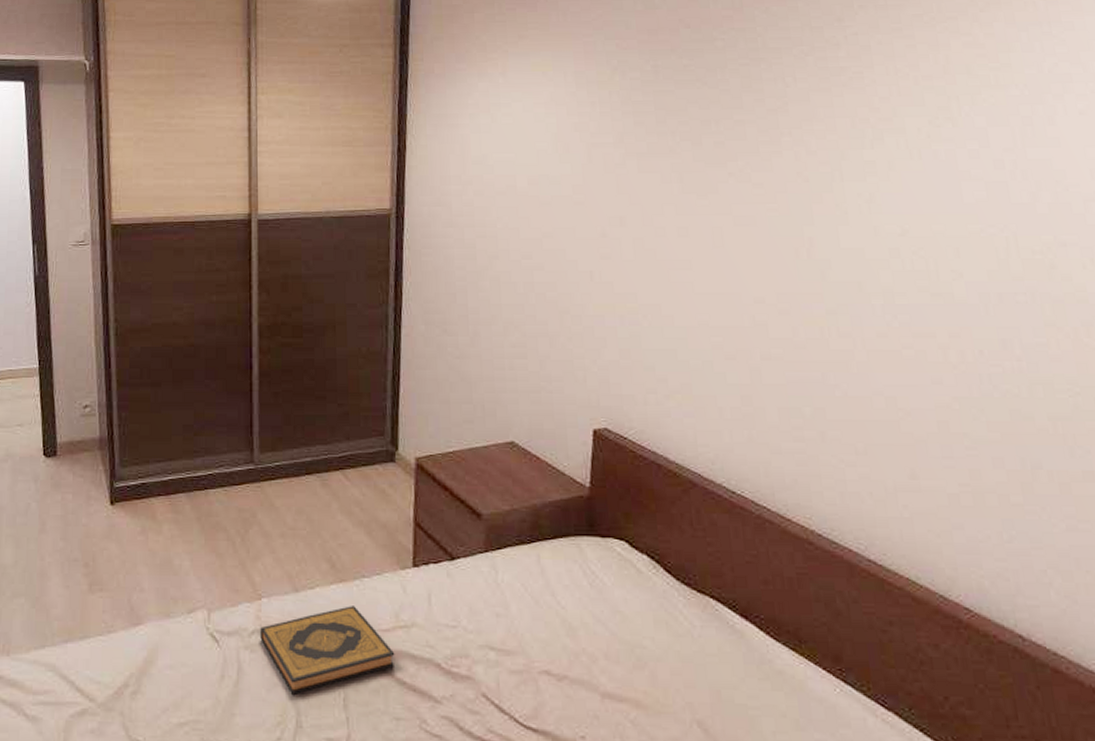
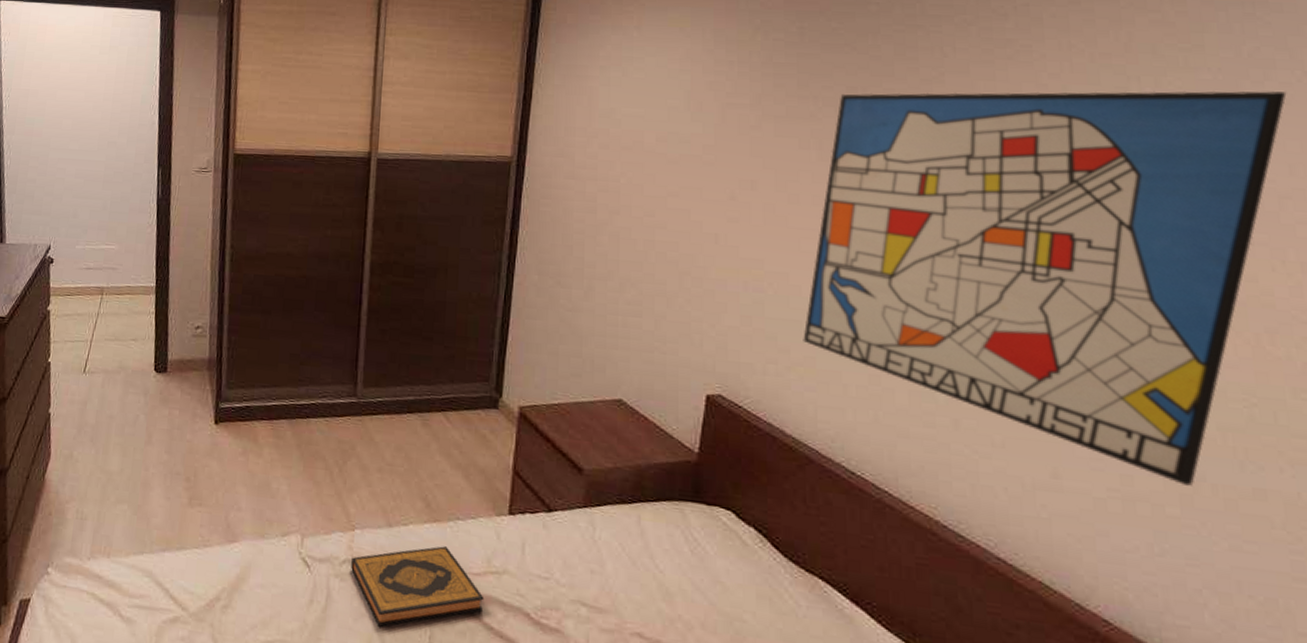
wall art: none [678,103,1084,474] -> present [803,91,1287,486]

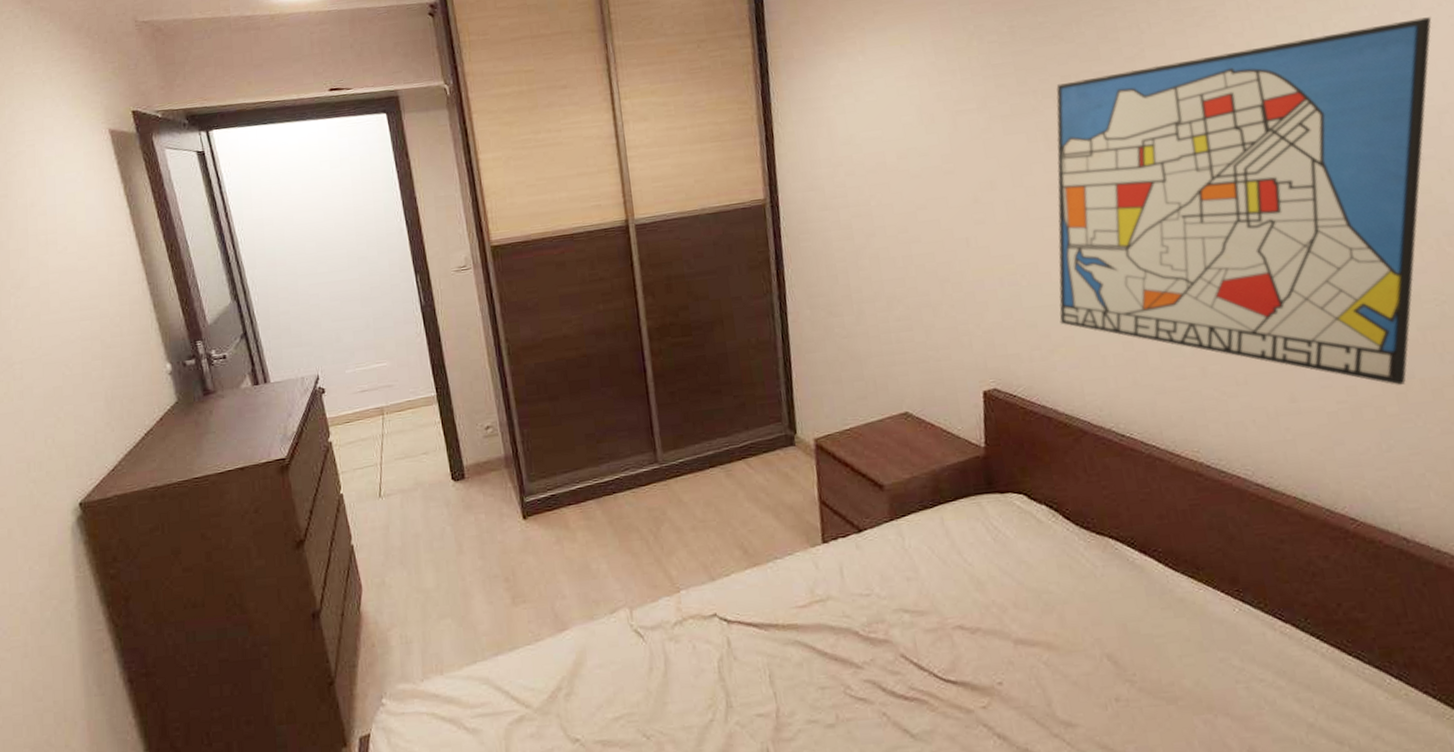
hardback book: present [351,546,484,627] -> none [682,587,814,678]

